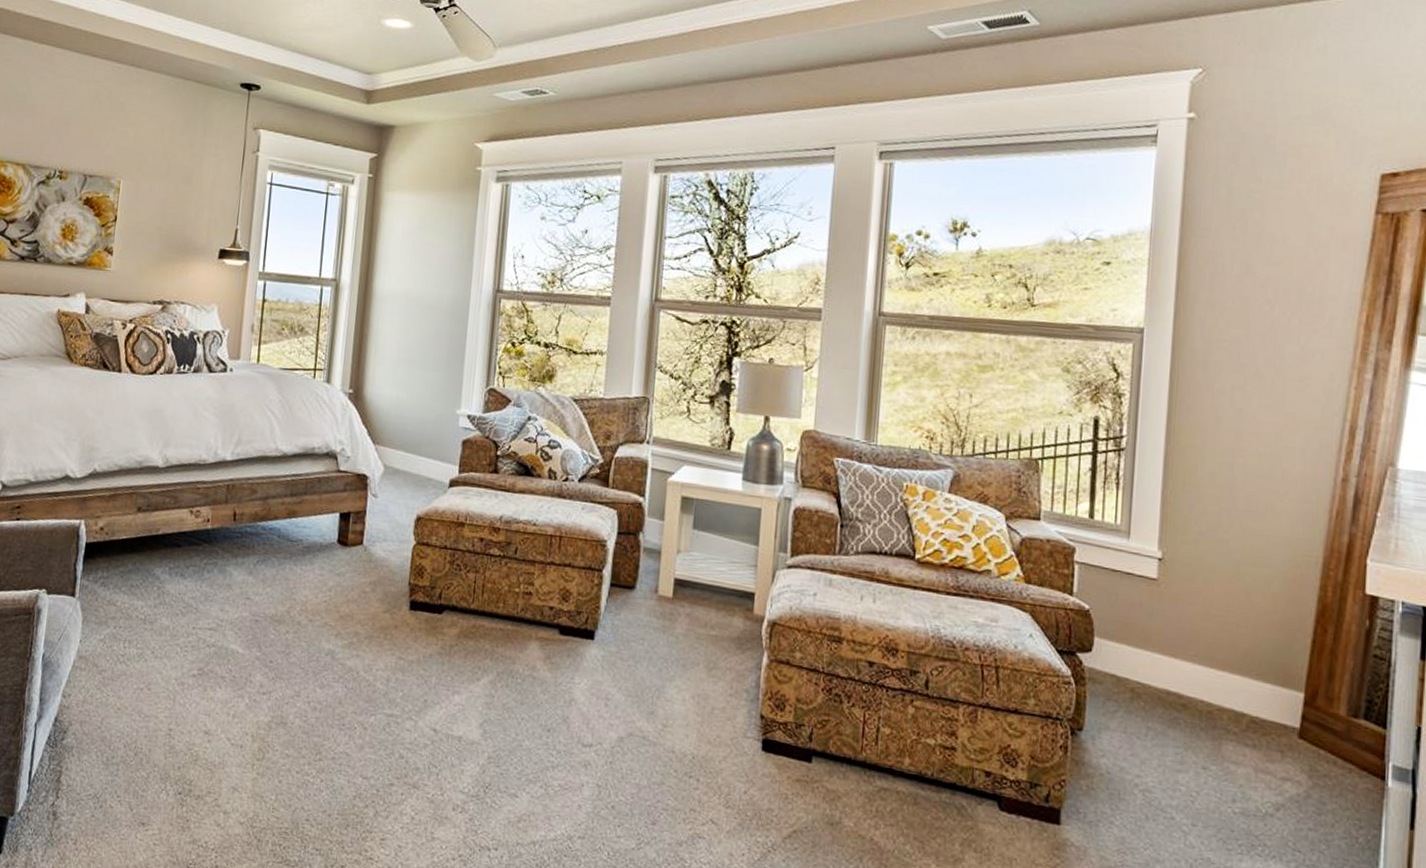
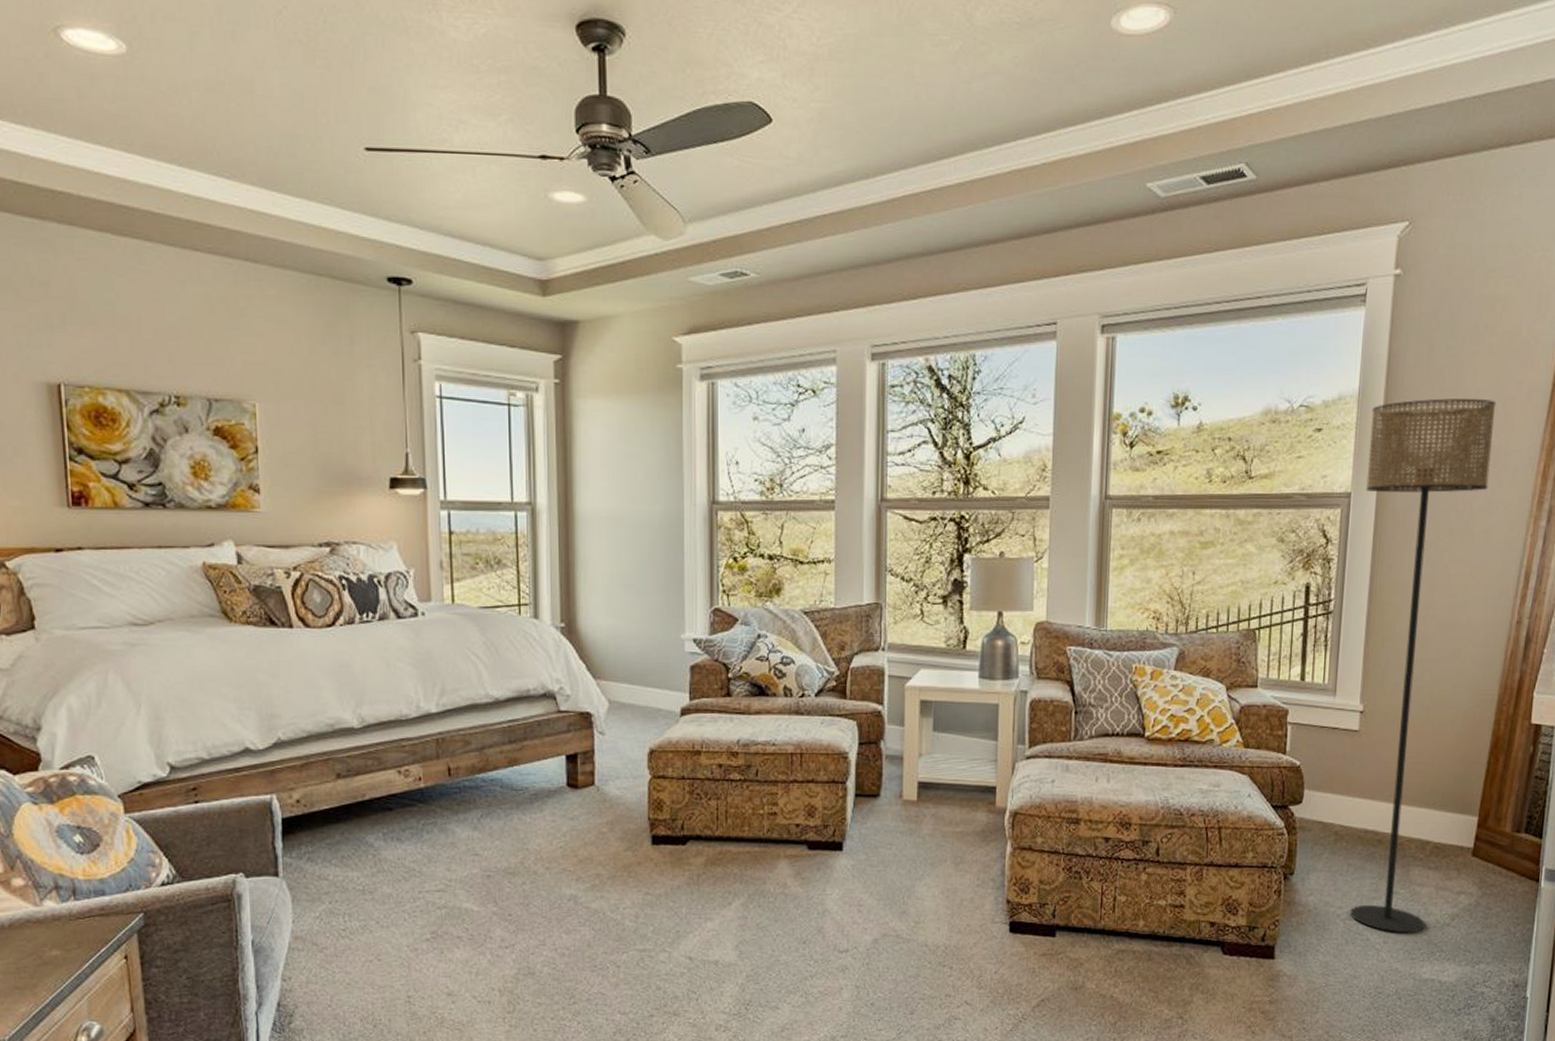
floor lamp: none [1150,240,1307,819] -> present [1350,398,1496,933]

